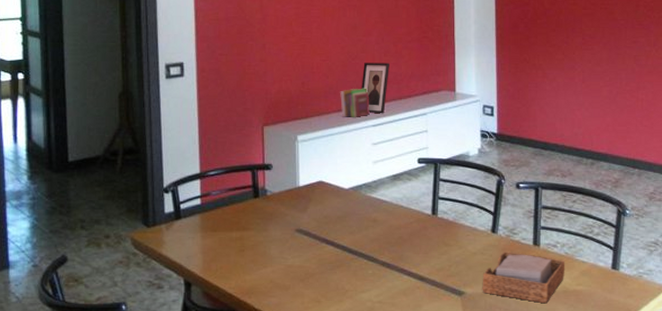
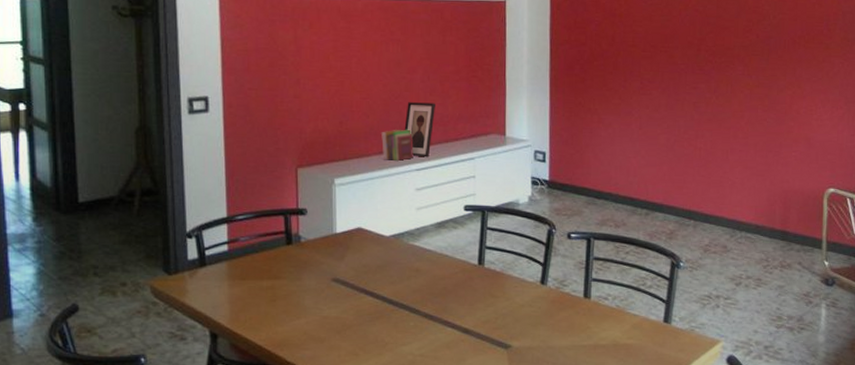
napkin holder: present [482,252,565,304] -> none [529,304,616,358]

